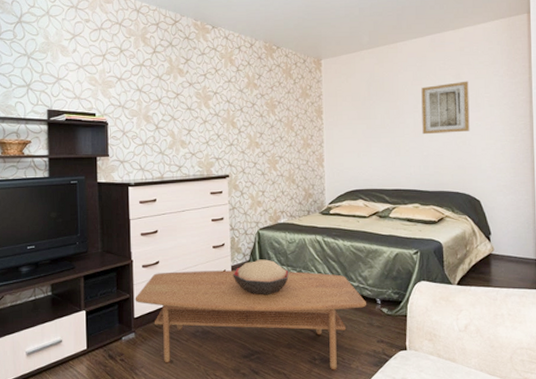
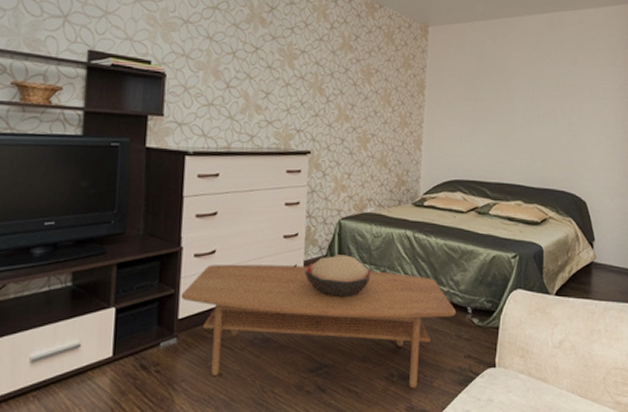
wall art: present [421,81,470,135] -> none [532,68,585,125]

